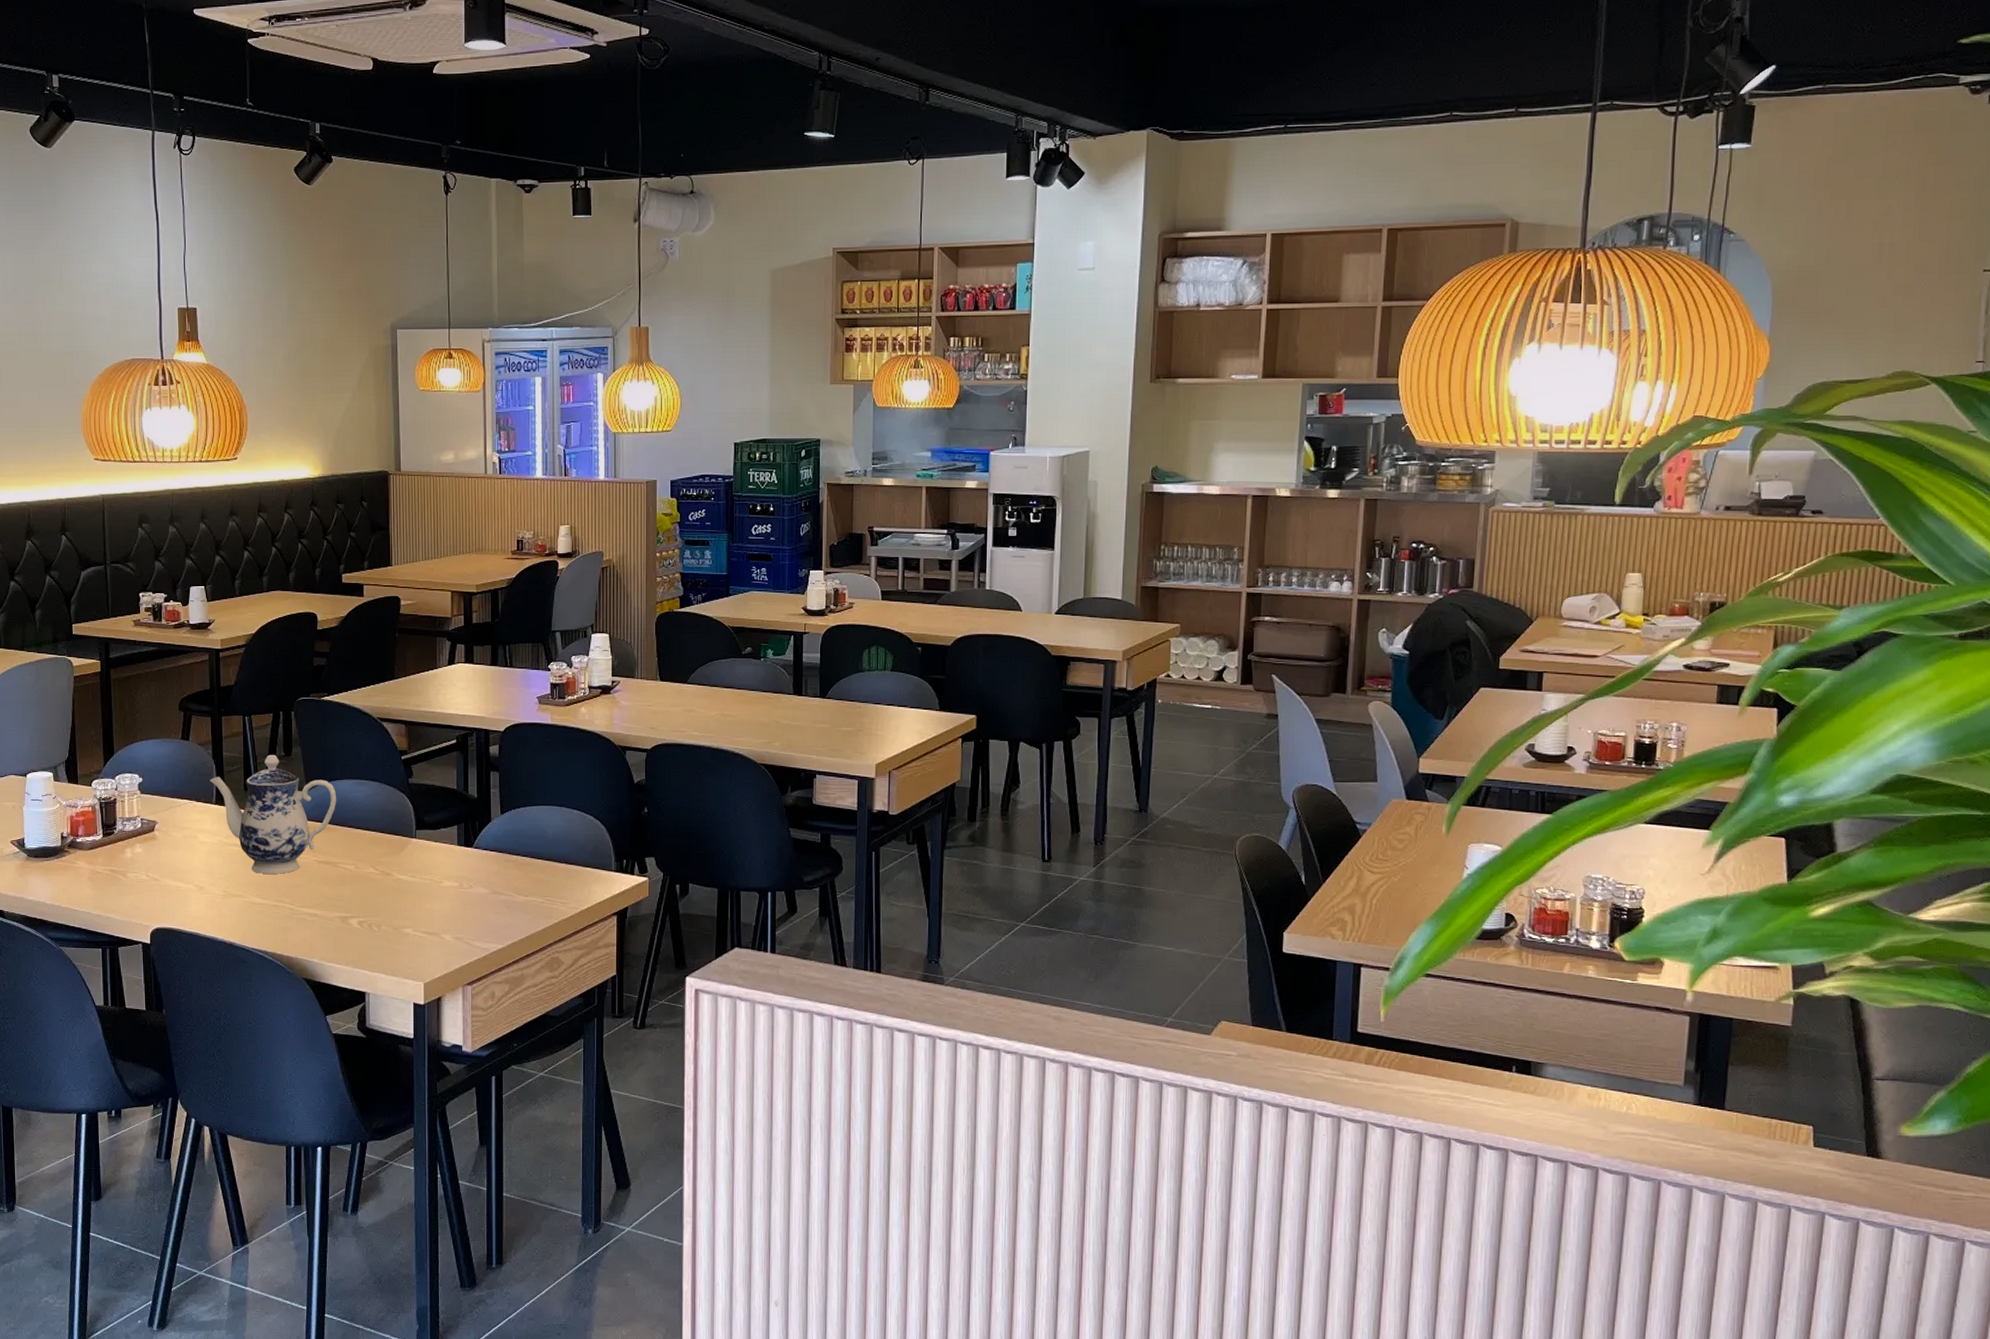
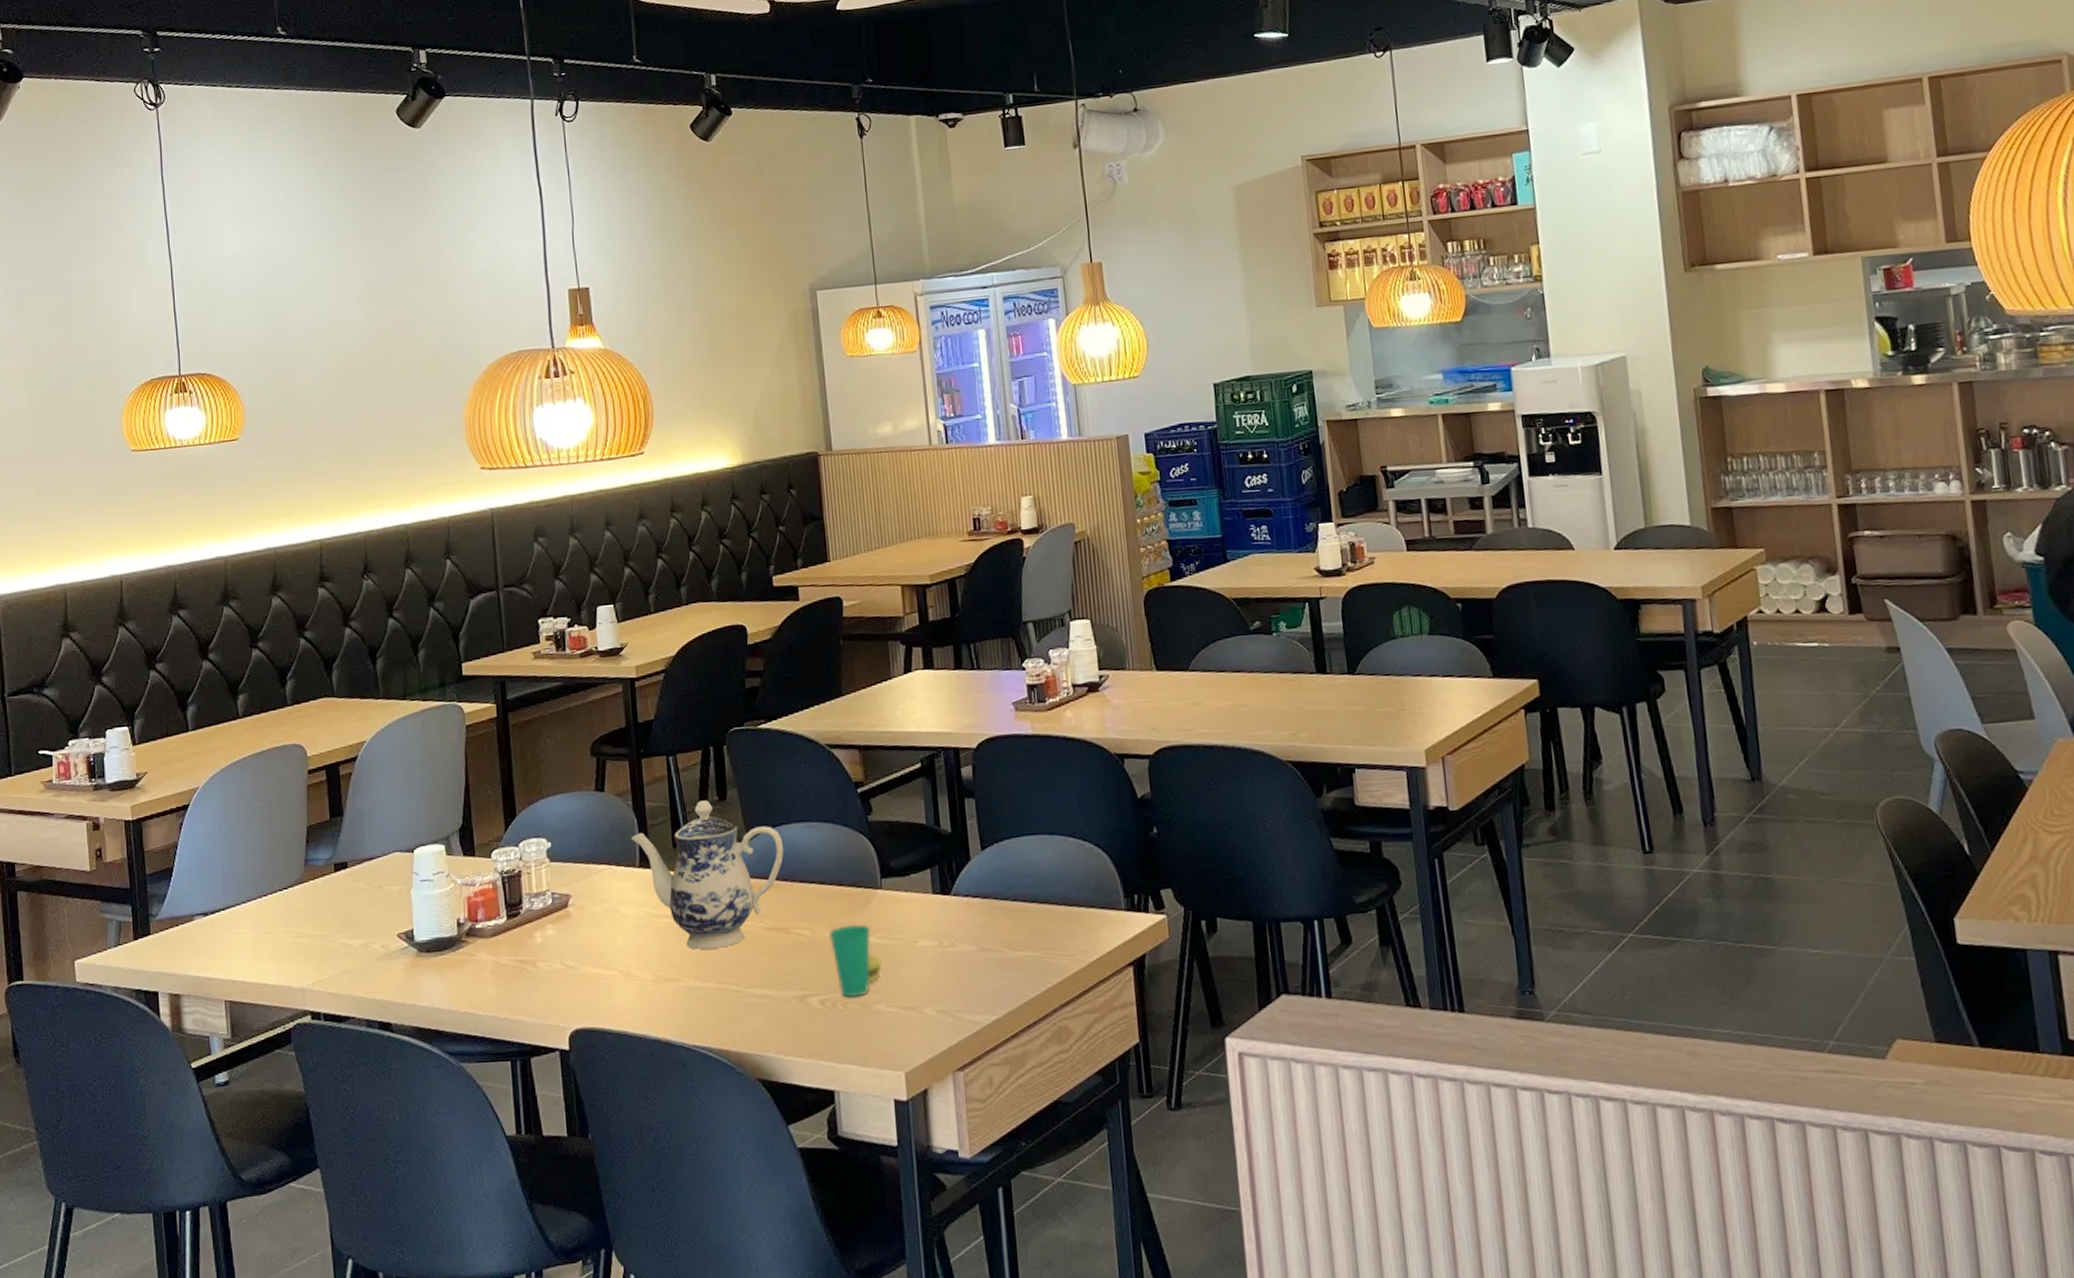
cup: none [369,863,411,921] -> present [828,923,882,997]

